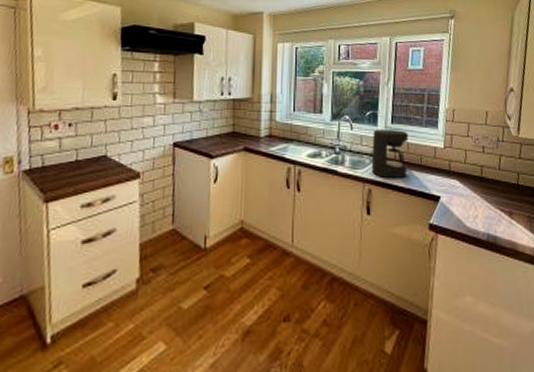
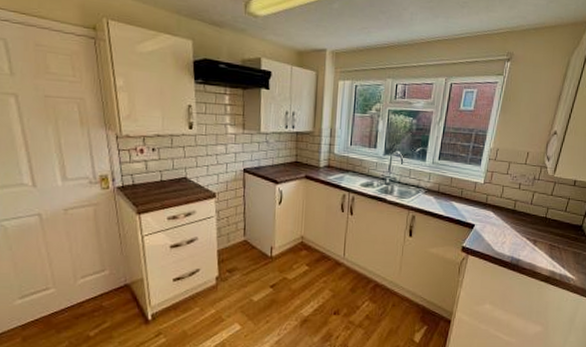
coffee maker: present [371,129,409,178] -> none [416,164,453,207]

